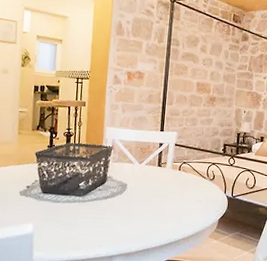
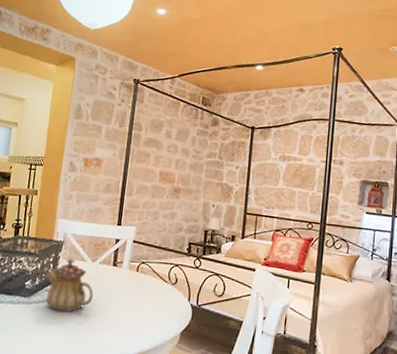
teapot: none [98,162,142,208] -> present [45,259,94,312]

